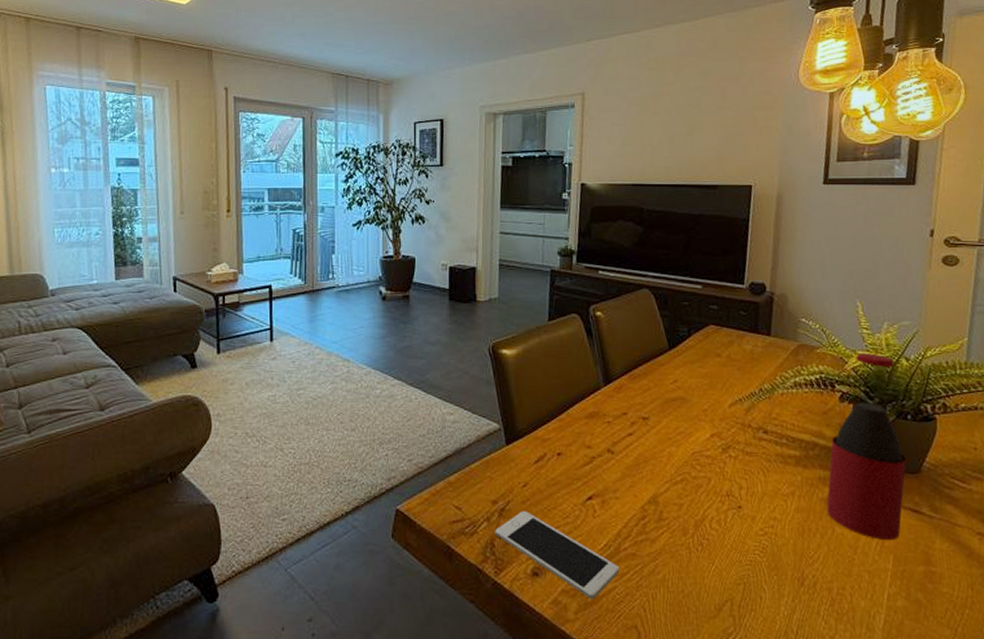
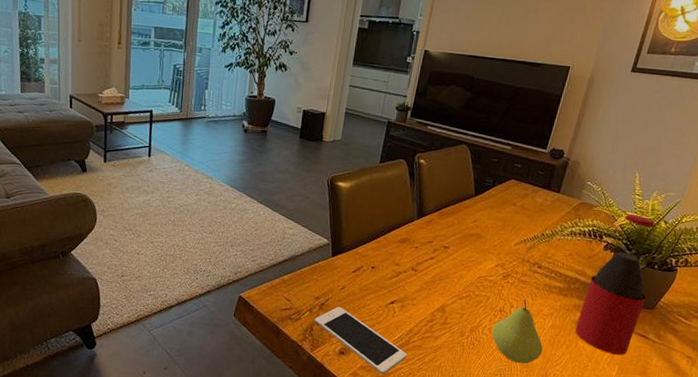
fruit: none [722,477,792,566] -> present [492,299,543,364]

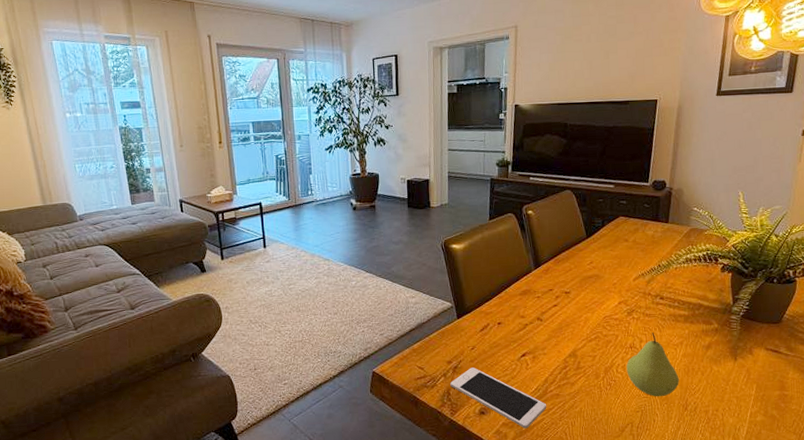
bottle: present [575,214,655,356] -> none [707,232,771,375]

